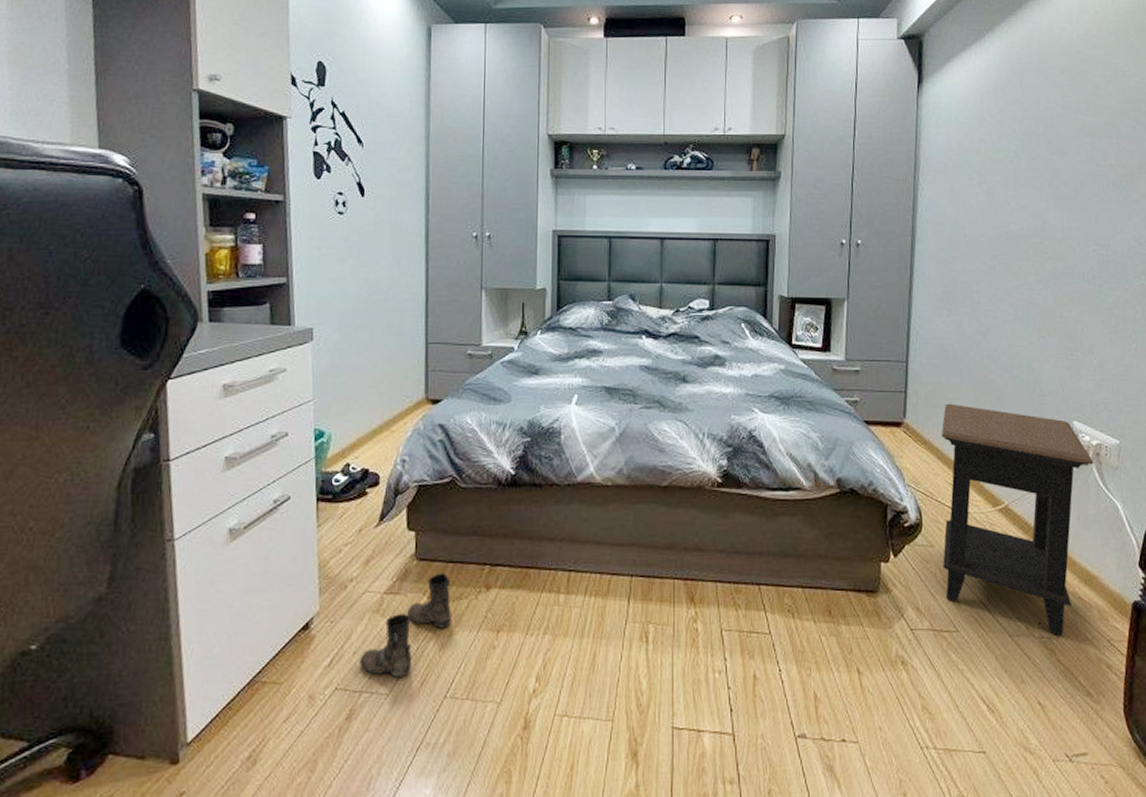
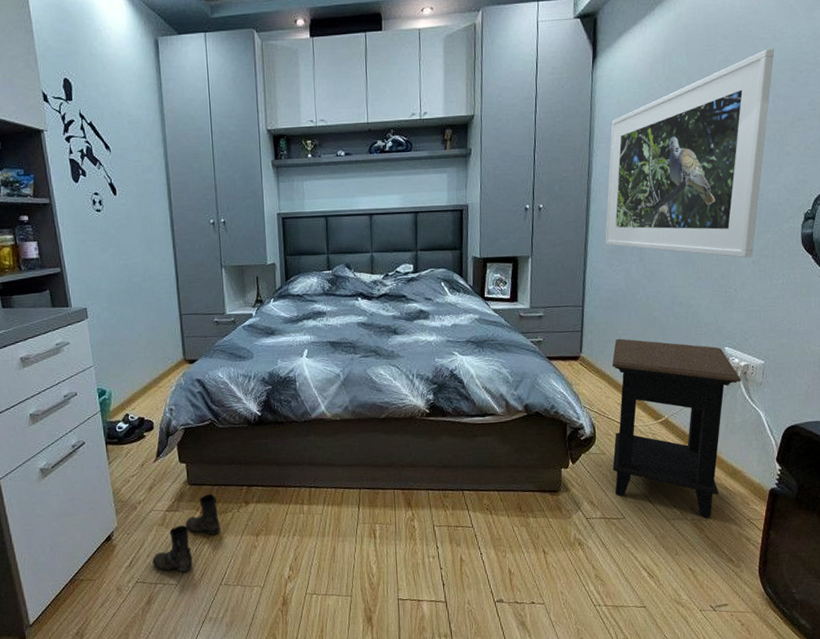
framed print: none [932,86,1117,317] -> present [605,48,775,258]

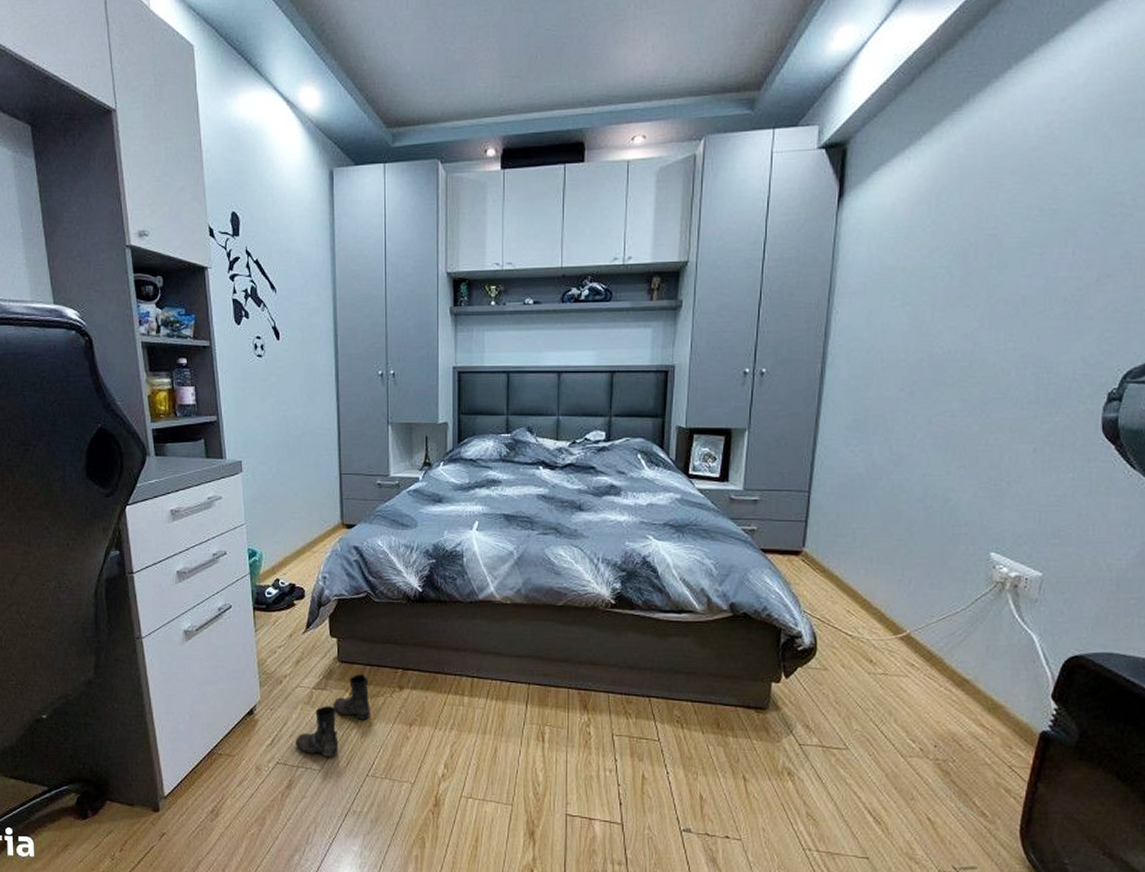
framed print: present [605,48,775,258] -> none [842,187,1079,445]
side table: present [611,338,741,518] -> none [836,533,1010,760]

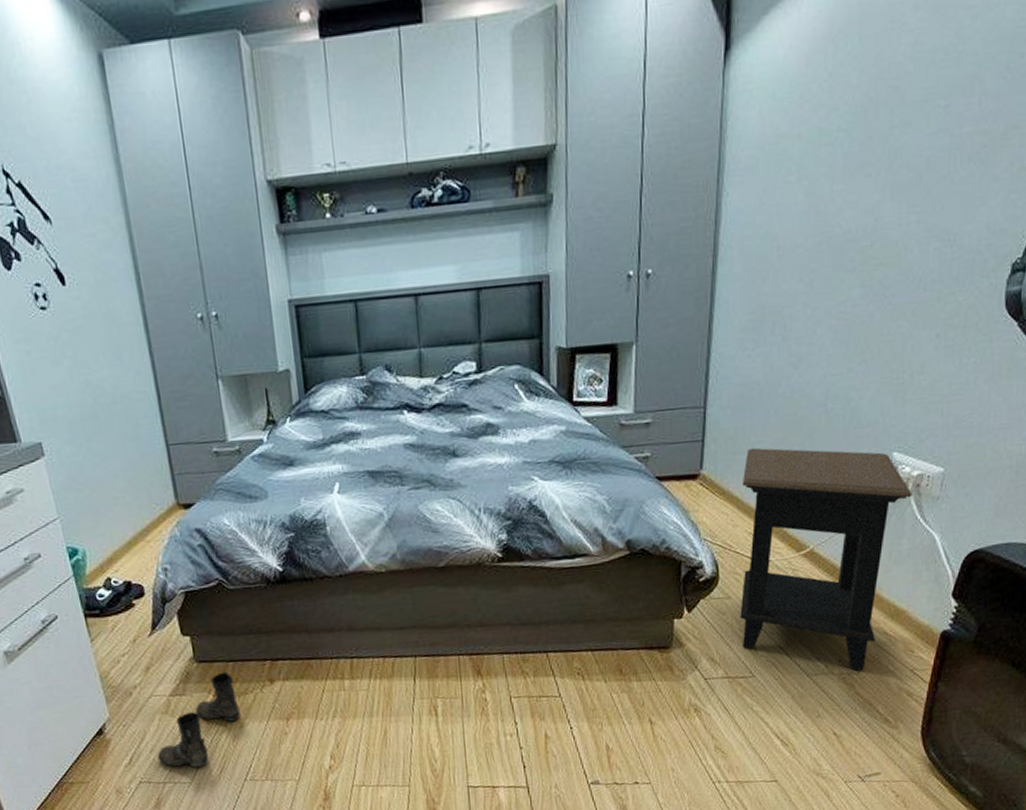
side table: none [836,533,1010,760] -> present [740,447,912,671]

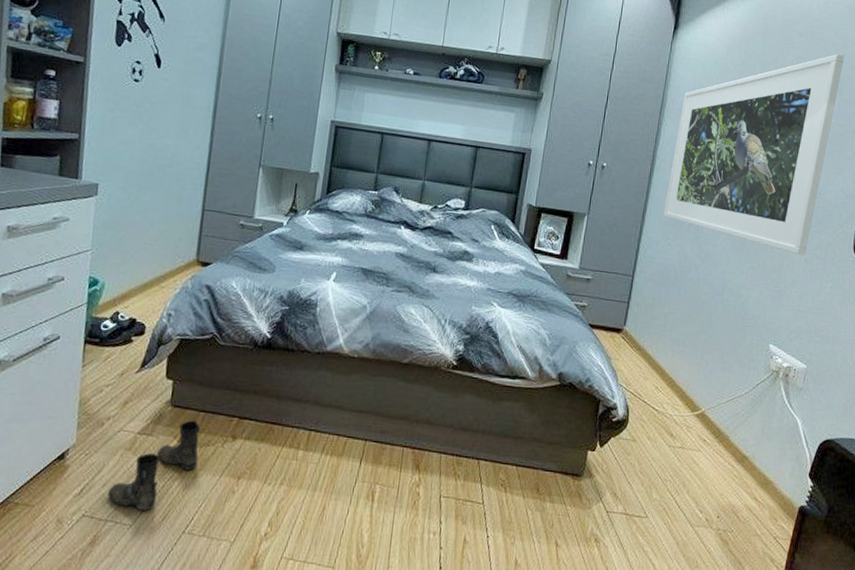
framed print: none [737,21,987,331] -> present [663,54,845,256]
side table: present [740,447,912,671] -> none [641,316,782,530]

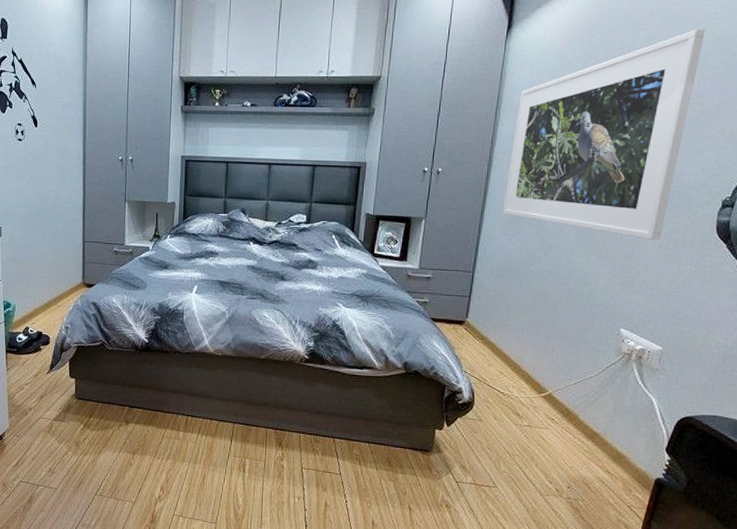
boots: present [108,420,201,511] -> none [37,409,101,478]

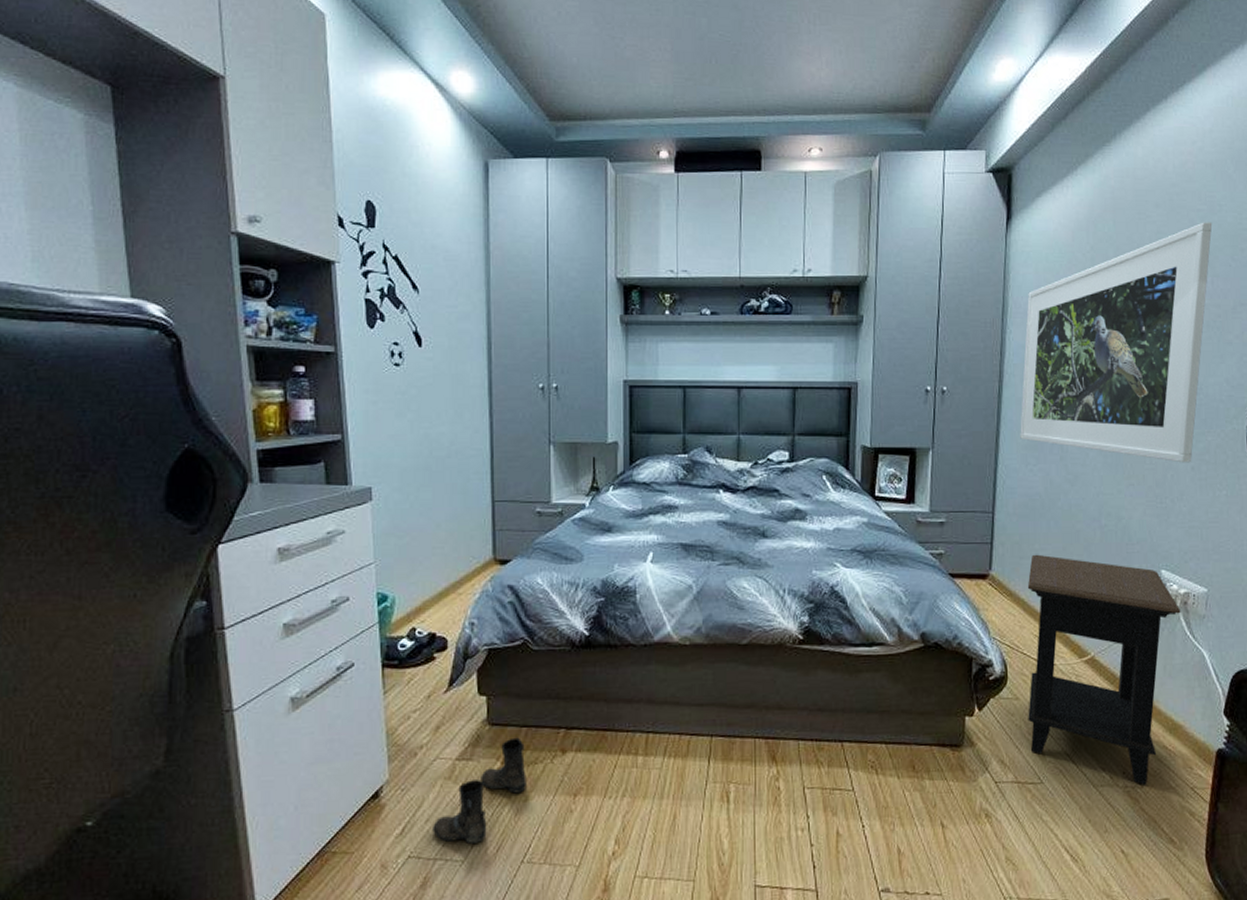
boots: none [37,409,101,478] -> present [433,737,526,844]
side table: none [488,308,635,499] -> present [1027,554,1181,785]

